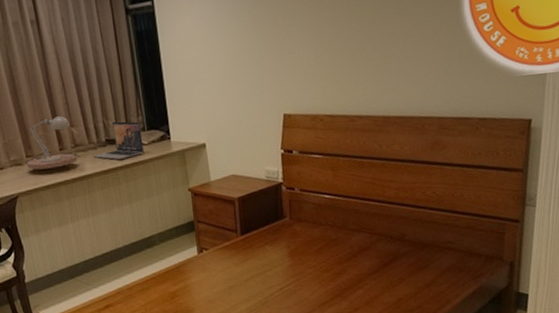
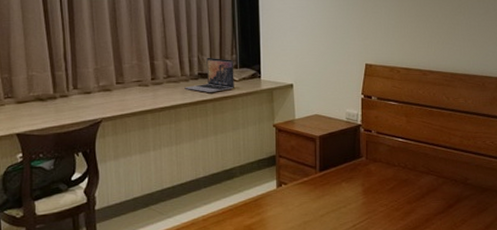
desk lamp: present [25,116,81,170] -> none [114,48,172,97]

